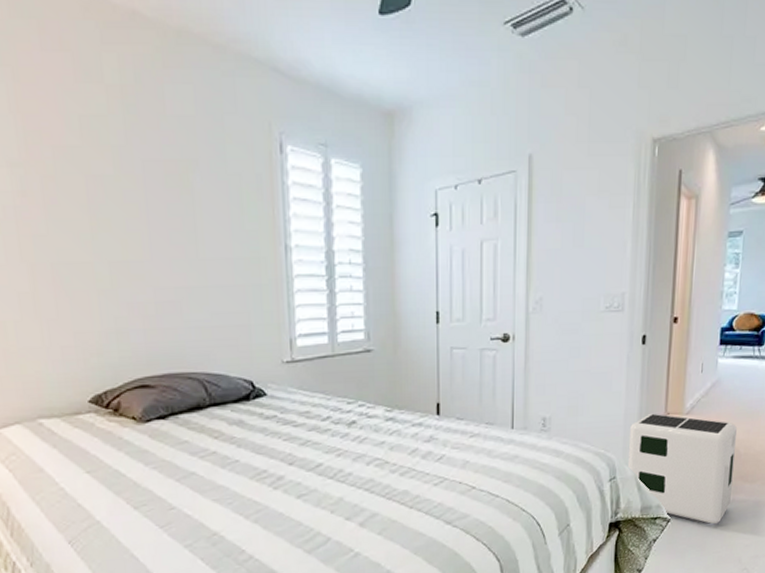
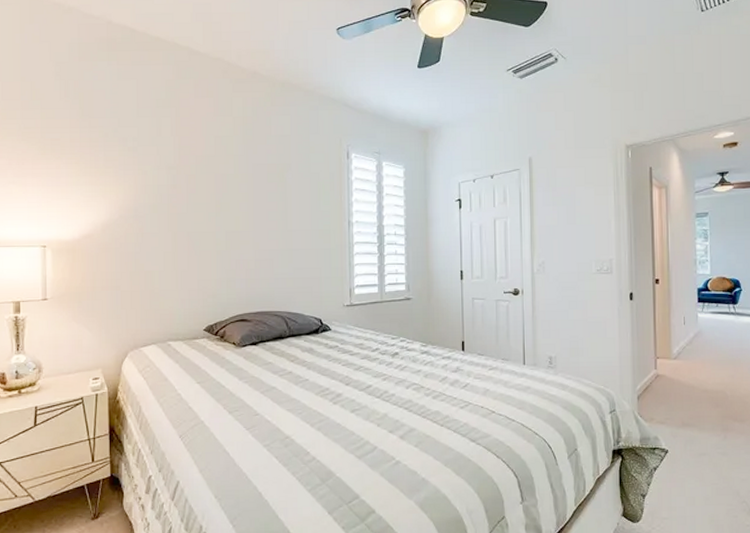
air purifier: present [627,413,738,525] -> none [624,357,723,458]

